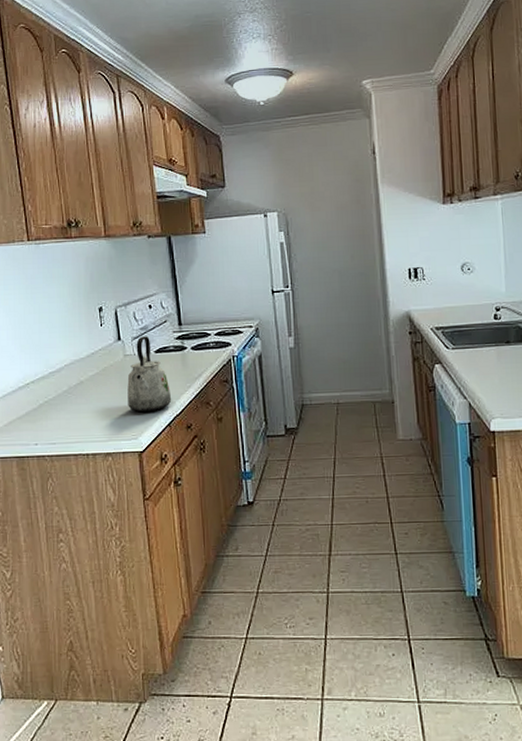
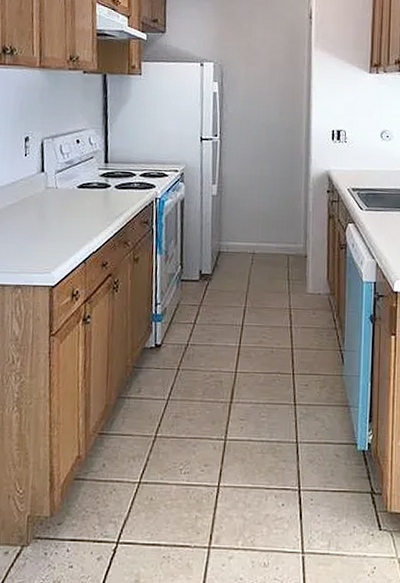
kettle: present [127,336,172,413] -> none [44,170,90,247]

